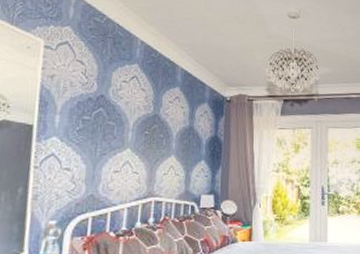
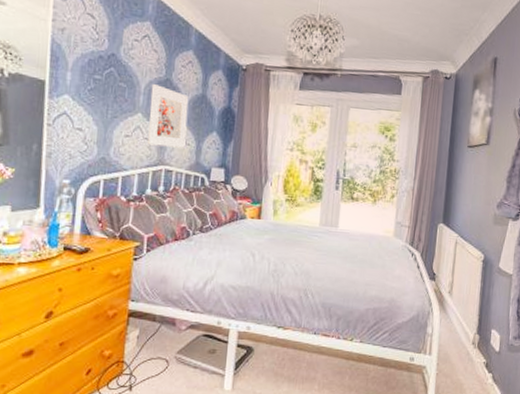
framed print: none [137,120,177,179] -> present [148,84,189,148]

